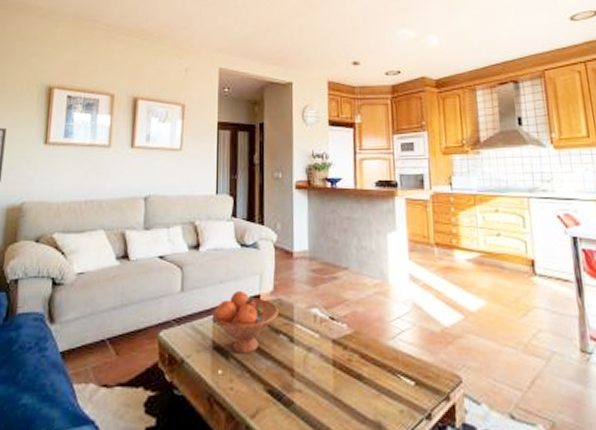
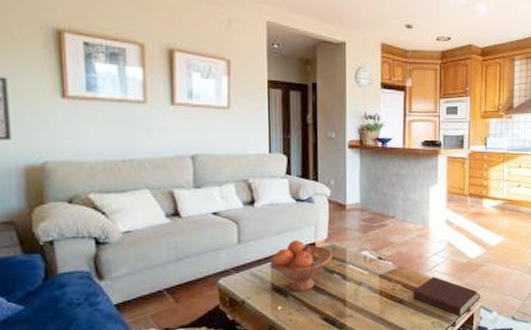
book: none [374,347,457,408] -> present [414,276,477,318]

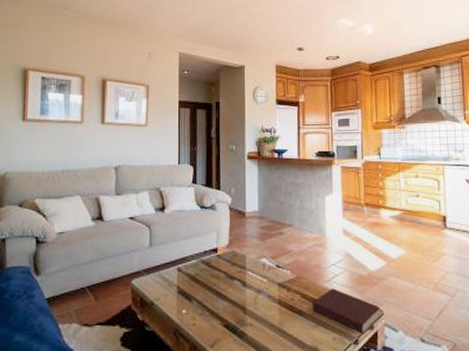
fruit bowl: present [269,239,332,292] -> none [176,244,233,296]

